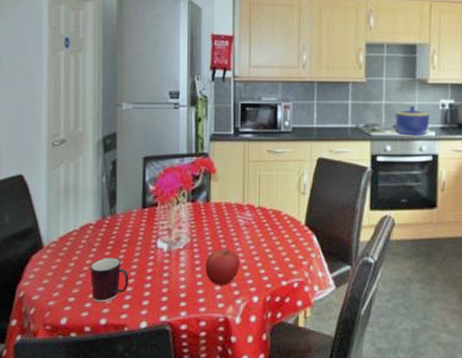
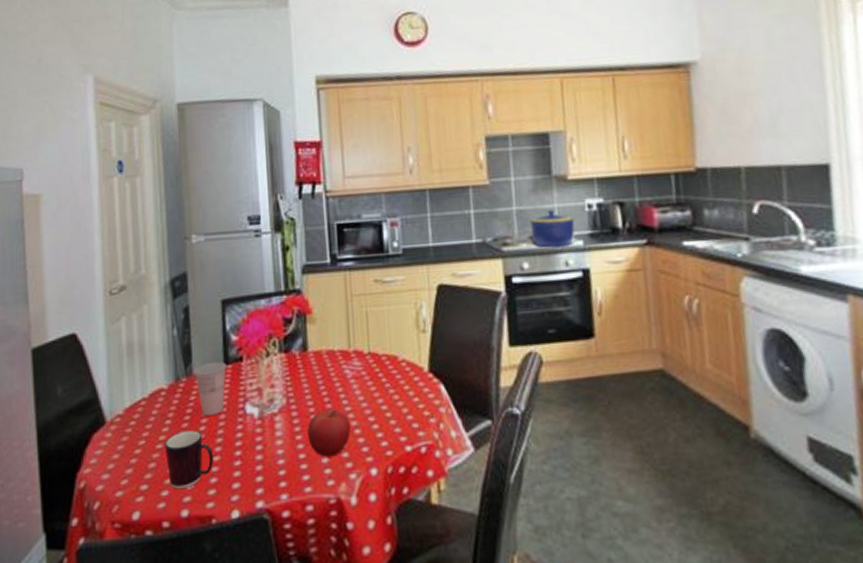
cup: none [117,205,144,247] -> present [193,361,227,416]

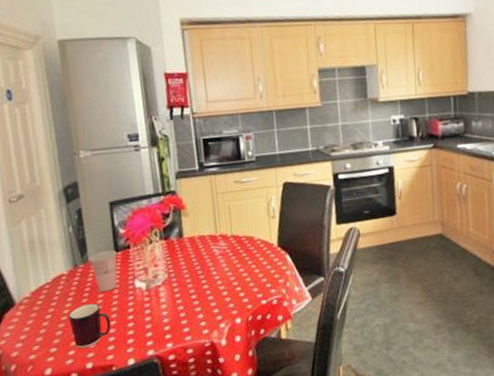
fruit: present [307,409,351,457] -> none [185,279,220,314]
cooking pot: present [529,209,575,248] -> none [351,124,384,153]

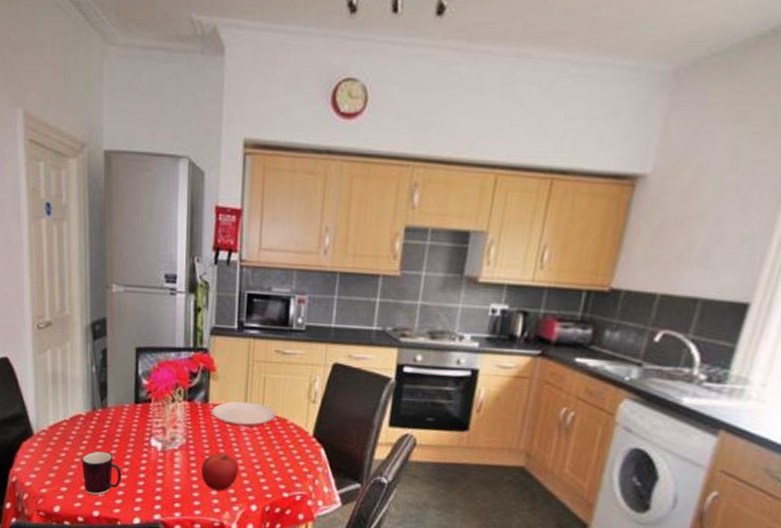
cup: present [89,249,117,292] -> none [108,399,137,443]
fruit: none [185,279,220,314] -> present [201,453,238,491]
plate: none [187,228,244,253] -> present [212,401,276,427]

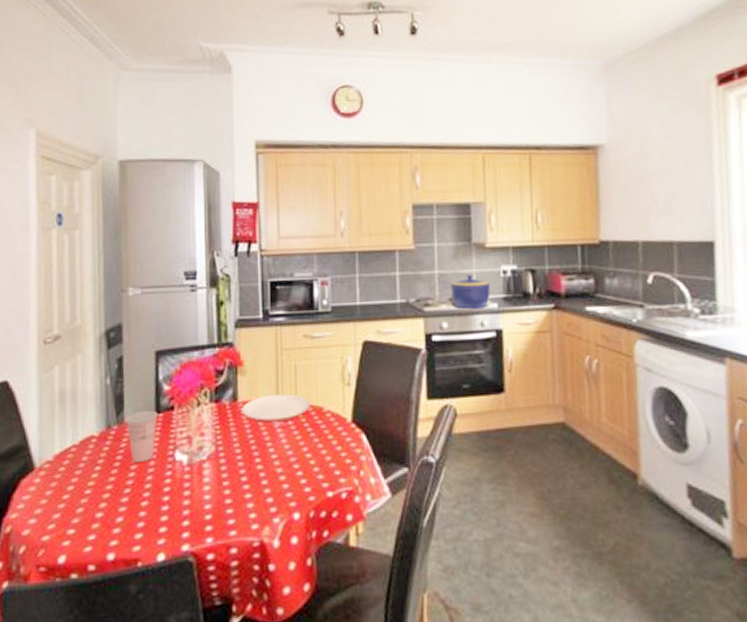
mug: present [81,451,122,496] -> none [93,476,142,534]
cup: none [108,399,137,443] -> present [125,410,158,462]
fruit: present [201,453,238,491] -> none [234,457,276,502]
cooking pot: none [430,308,476,346] -> present [450,274,491,310]

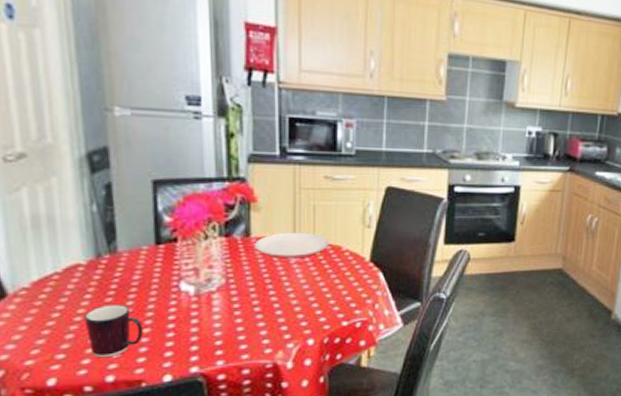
mug: none [93,476,142,534] -> present [84,305,144,358]
cup: present [125,410,158,462] -> none [118,240,159,291]
cooking pot: present [450,274,491,310] -> none [477,131,516,165]

